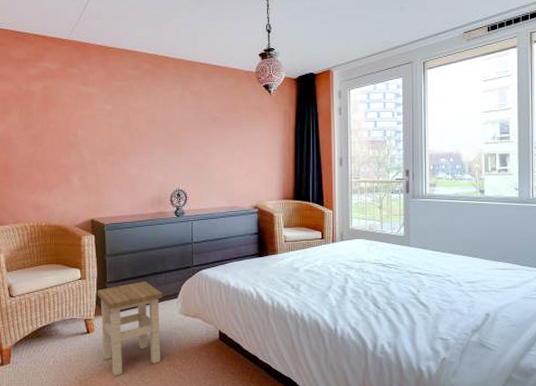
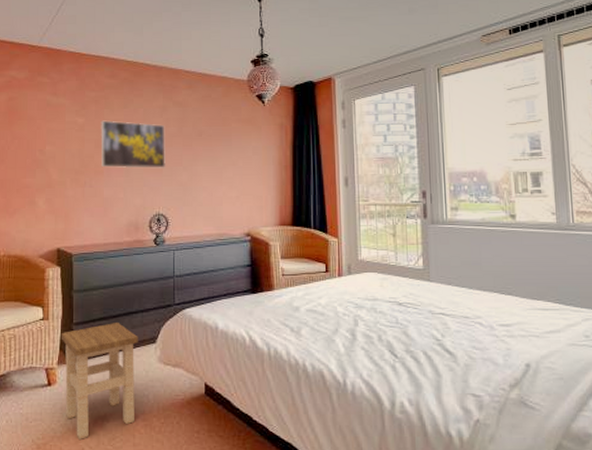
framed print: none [126,107,185,150] -> present [100,120,167,169]

